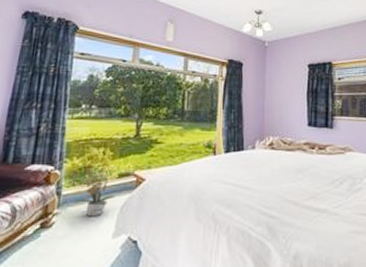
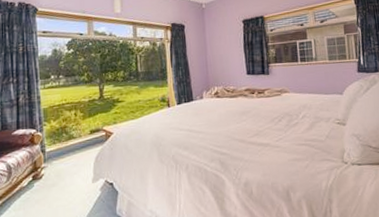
potted plant: present [74,167,116,217] -> none [53,126,90,168]

